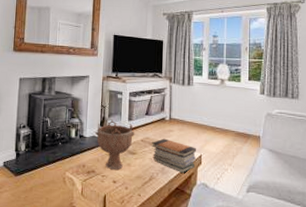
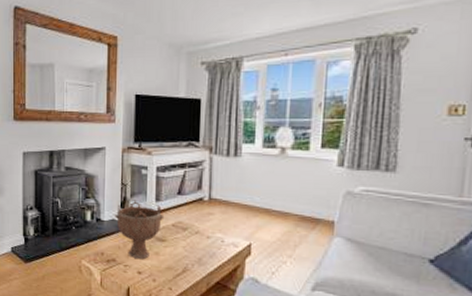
book stack: present [152,138,196,173] -> none [186,223,244,265]

